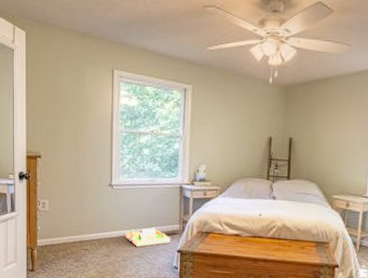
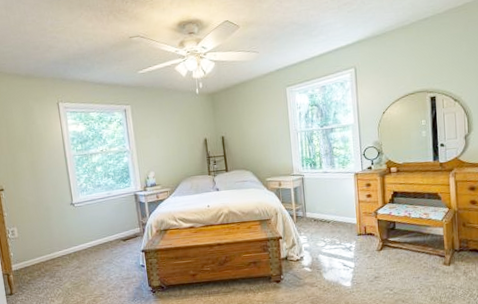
toy house: present [125,227,171,247] -> none [92,233,135,254]

